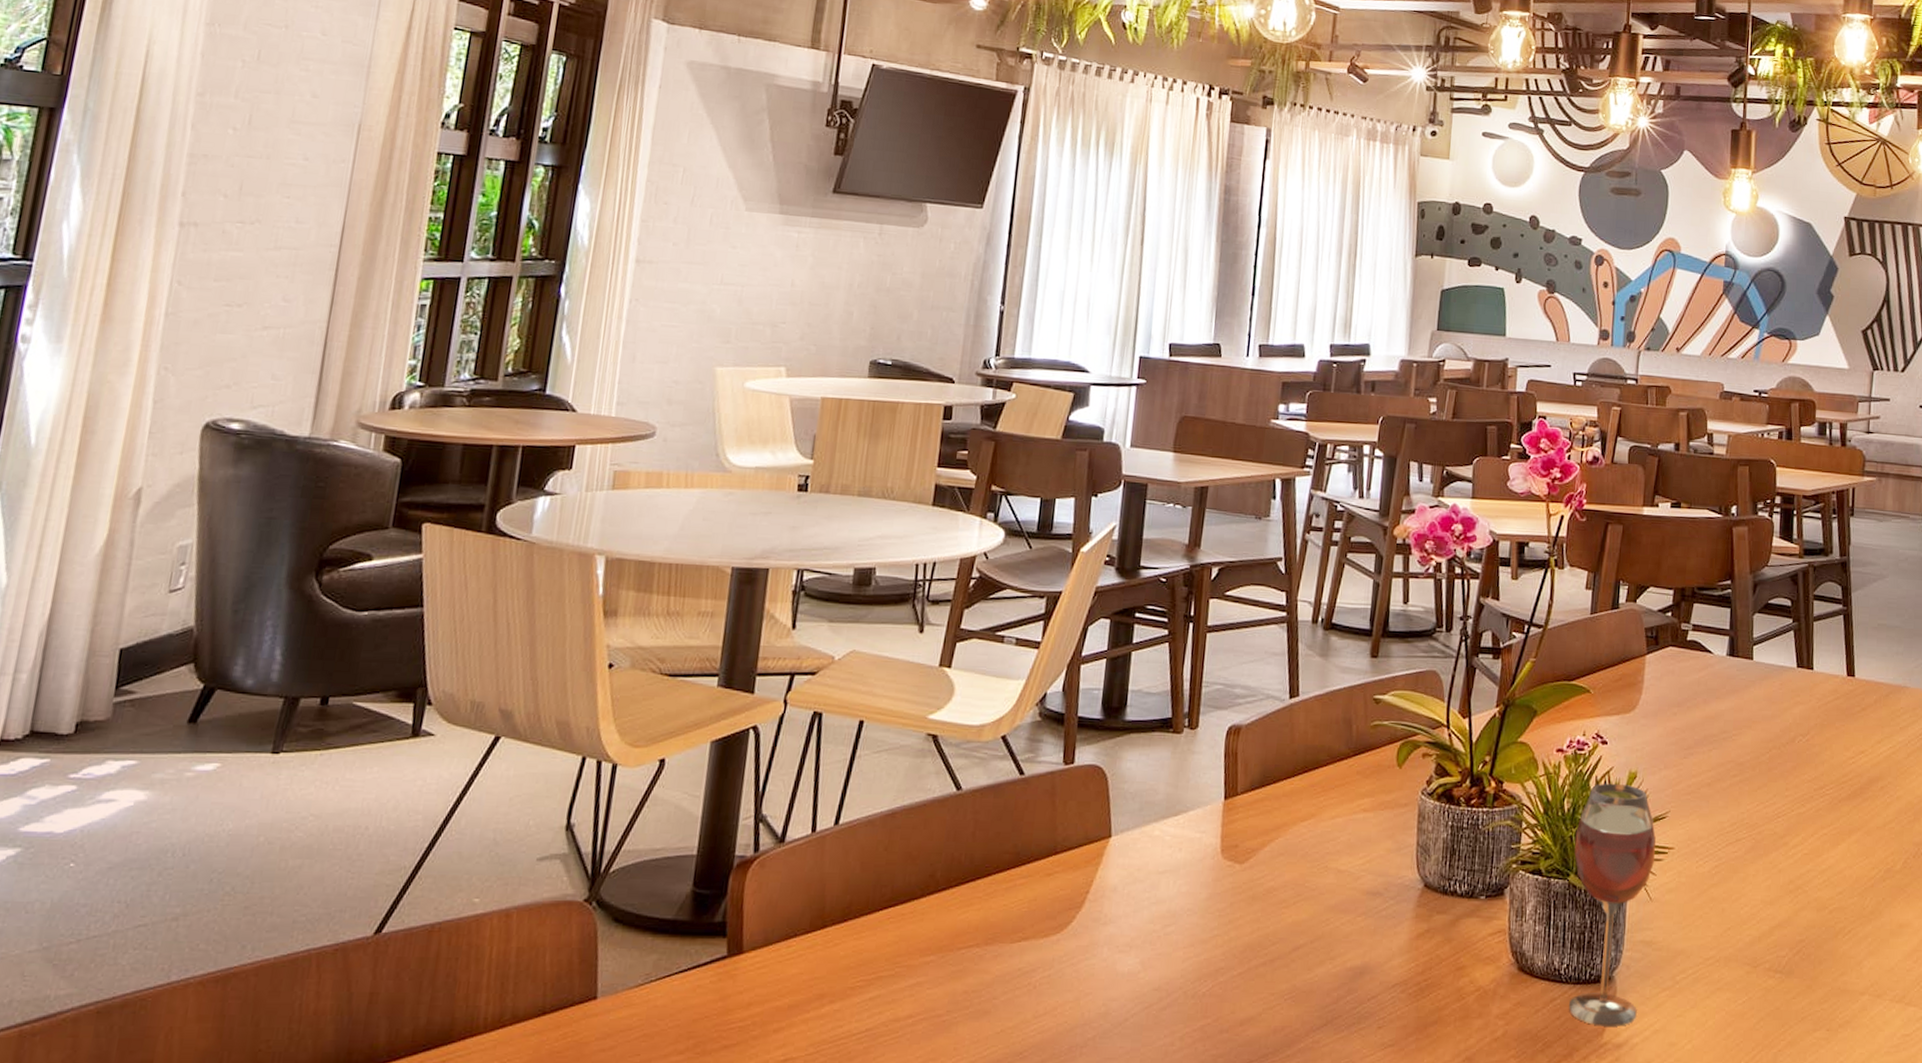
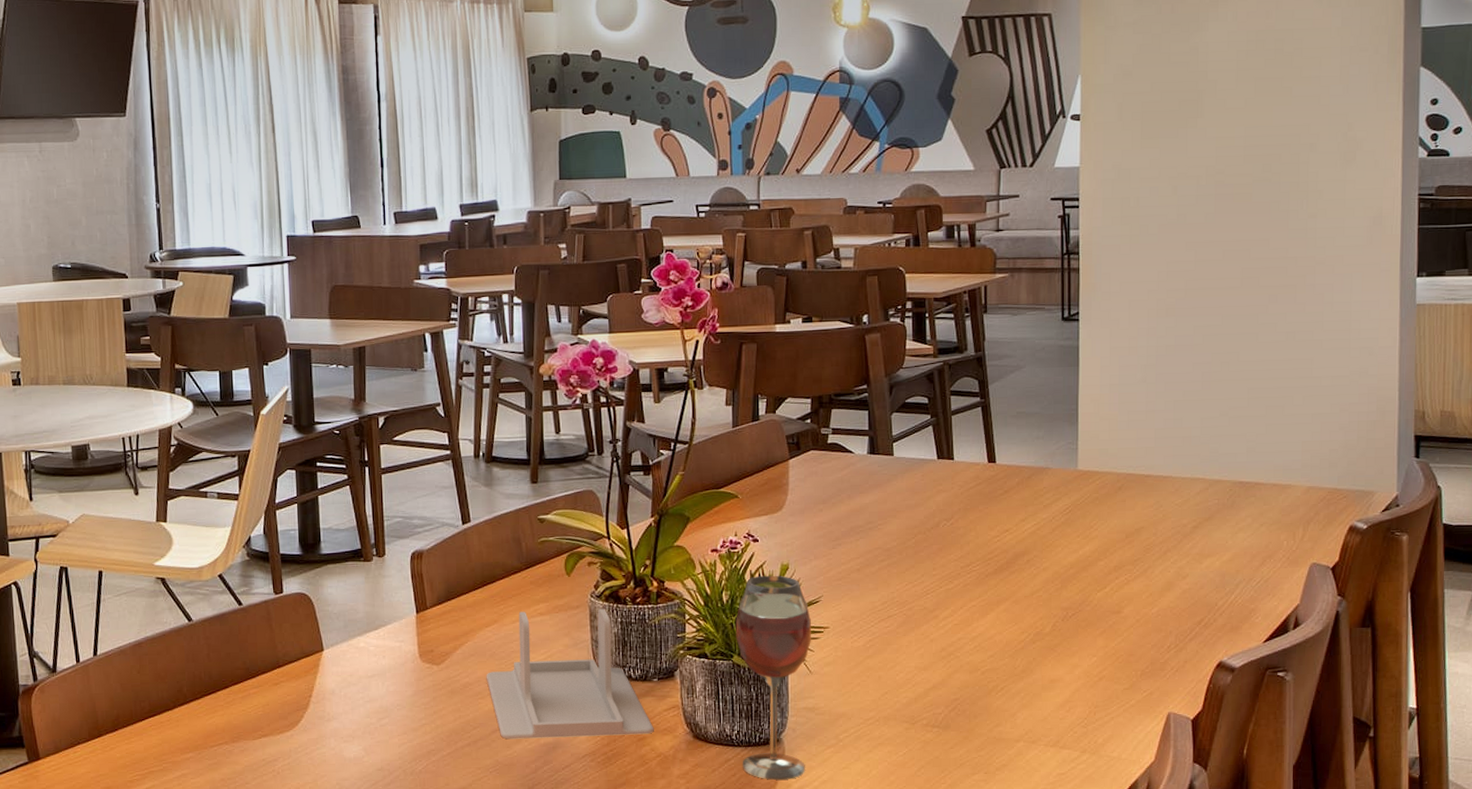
napkin holder: none [1293,805,1476,963] -> present [486,608,654,740]

